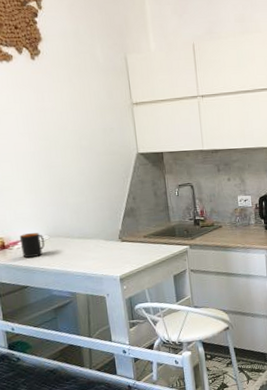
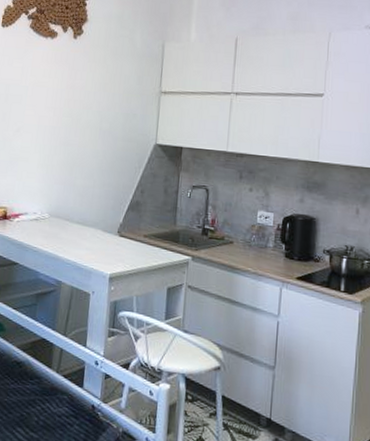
mug: present [19,232,45,258] -> none [20,207,44,234]

